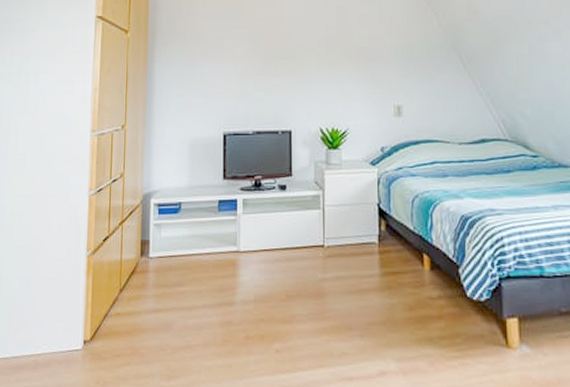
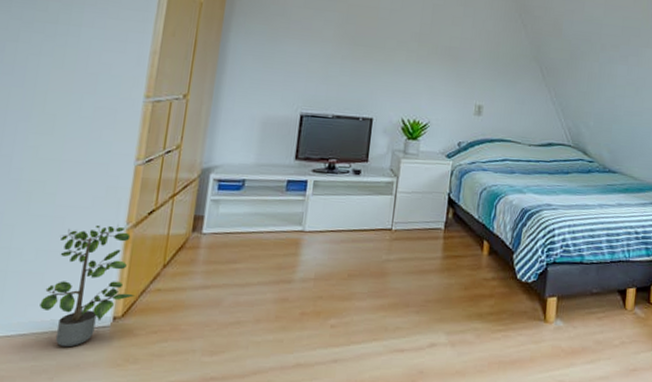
potted plant: none [26,252,100,370] -> present [40,224,136,347]

